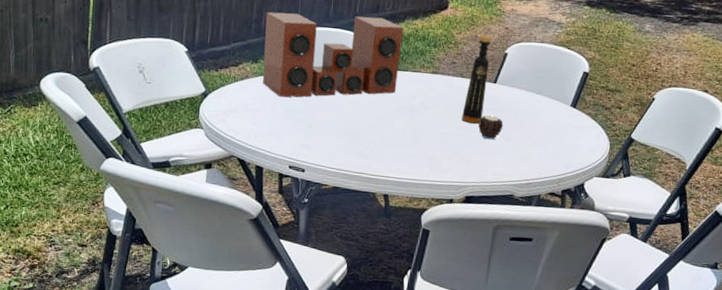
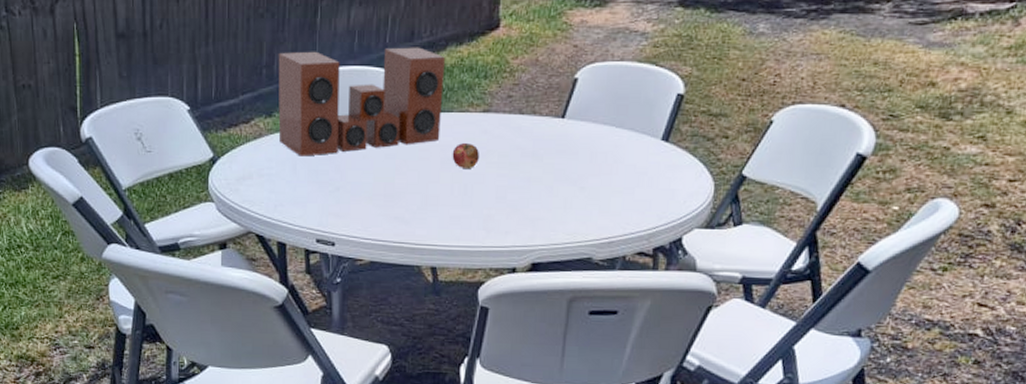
fruit: none [405,97,427,118] -> present [452,143,479,170]
bottle: present [462,34,492,124] -> none [523,56,558,171]
candle: present [478,114,504,140] -> none [544,158,576,191]

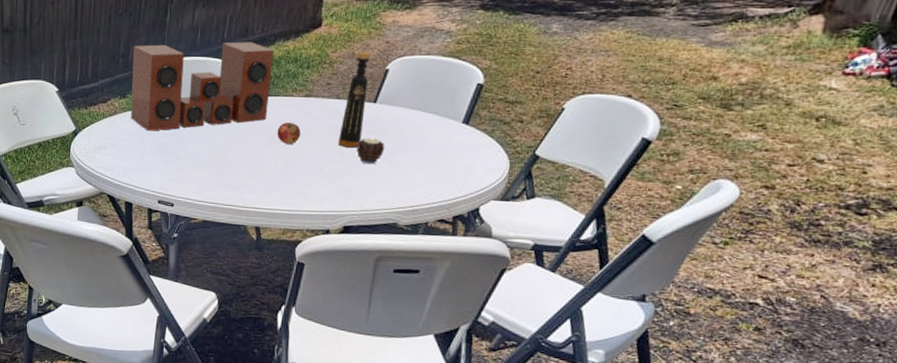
bottle: none [523,56,558,171] -> present [338,51,372,148]
candle: none [544,158,576,191] -> present [356,137,385,165]

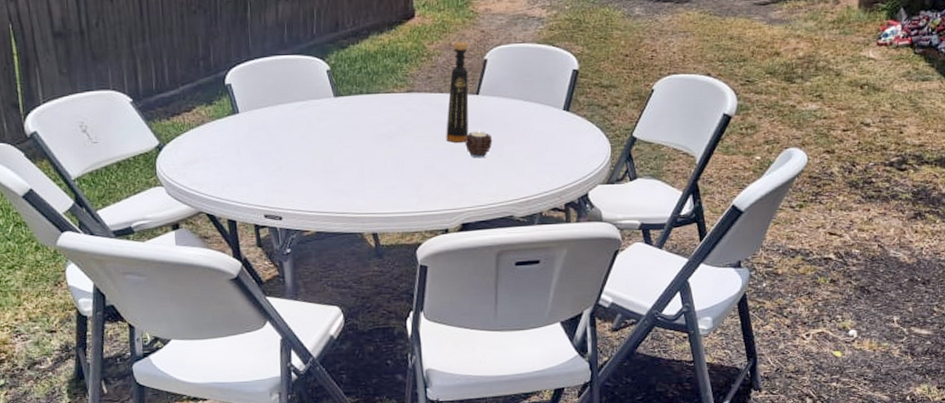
speaker: present [130,42,275,131] -> none [213,36,370,140]
fruit: present [277,123,301,145] -> none [382,121,407,144]

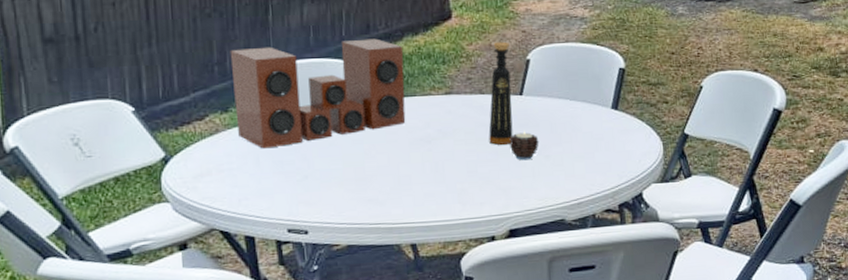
speaker: none [213,36,370,140] -> present [230,38,406,149]

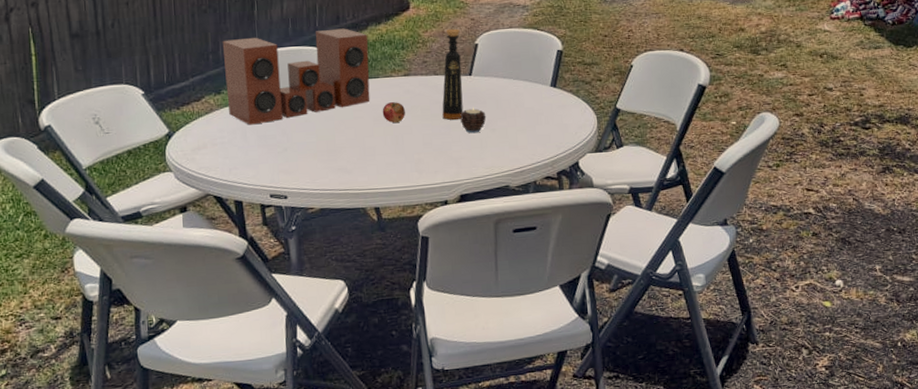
fruit: none [419,124,447,148] -> present [382,102,405,124]

